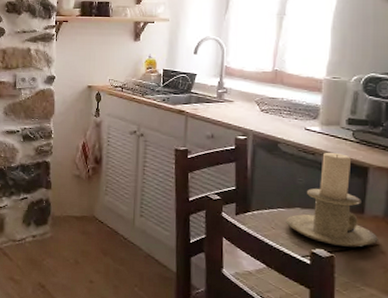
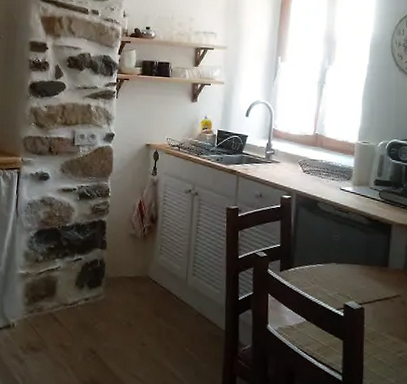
candle holder: present [286,153,378,247] -> none [323,211,399,299]

